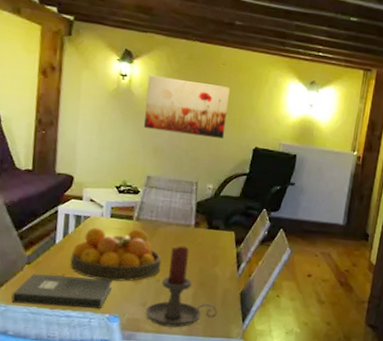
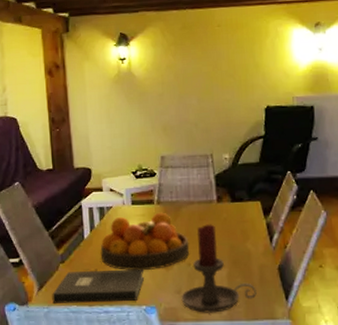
wall art: present [143,75,230,139] -> none [146,48,232,109]

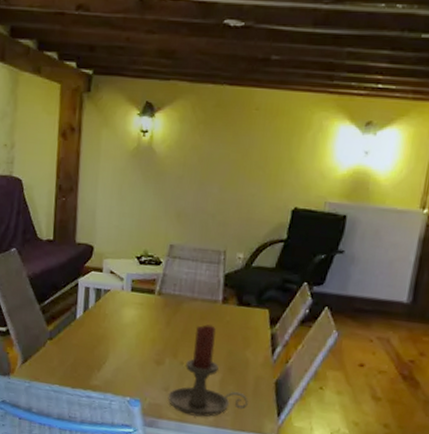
book: present [52,270,145,303] -> none [35,350,134,391]
fruit bowl: present [100,212,190,271] -> none [91,301,186,363]

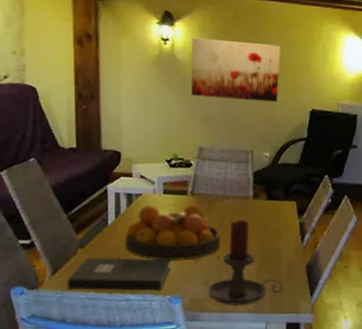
book: none [35,350,134,391] -> present [67,258,172,291]
fruit bowl: none [91,301,186,363] -> present [125,204,221,262]
wall art: none [165,129,264,199] -> present [190,37,280,102]

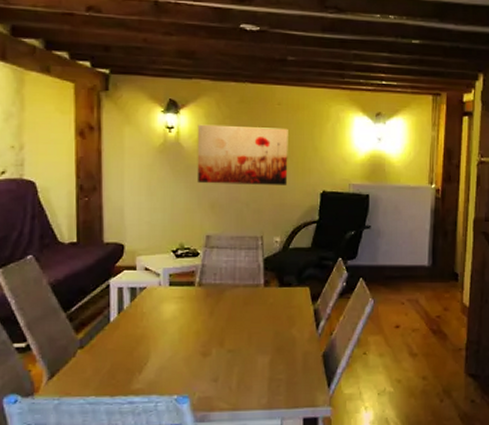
book: present [67,258,172,291] -> none [65,356,179,394]
fruit bowl: present [125,204,221,262] -> none [128,295,231,358]
candle holder: present [208,219,284,305] -> none [218,309,299,402]

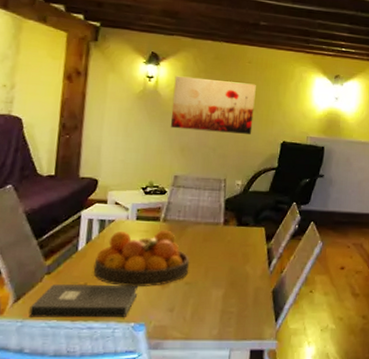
book: none [65,356,179,394] -> present [29,284,139,318]
fruit bowl: none [128,295,231,358] -> present [93,230,190,288]

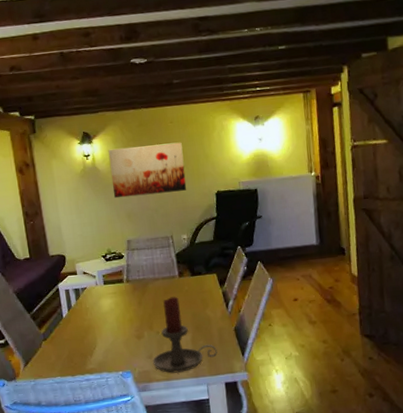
book: present [29,284,139,318] -> none [37,340,120,377]
fruit bowl: present [93,230,190,288] -> none [78,289,158,343]
candle holder: none [173,245,249,332] -> present [152,296,218,373]

